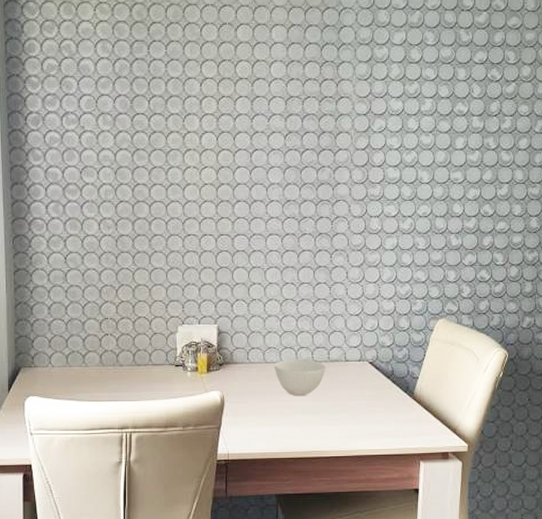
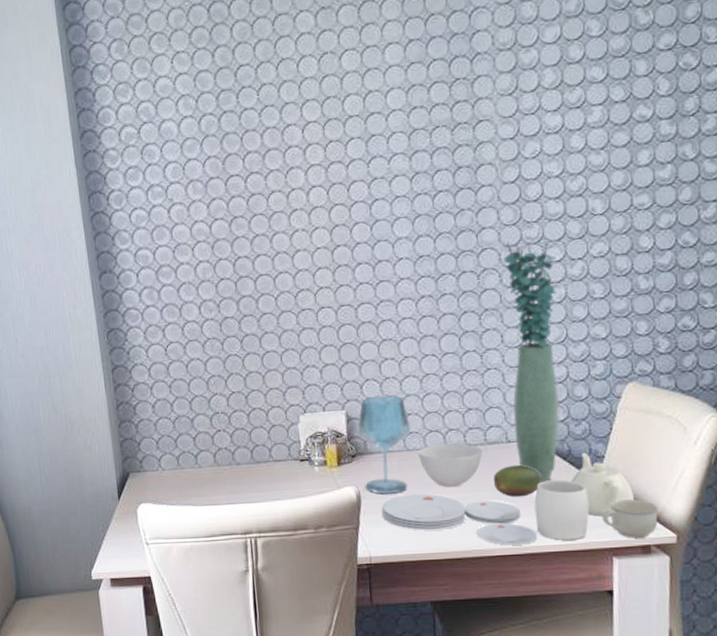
wine glass: none [226,315,270,399] -> present [357,396,411,494]
plate: none [240,400,364,448] -> present [381,493,538,546]
fruit: none [333,380,371,408] -> present [494,464,543,497]
vase: none [351,197,391,396] -> present [503,243,560,482]
mug: none [363,395,405,445] -> present [534,479,590,540]
teapot: none [393,373,438,427] -> present [571,452,634,516]
cup: none [413,414,456,446] -> present [601,499,659,538]

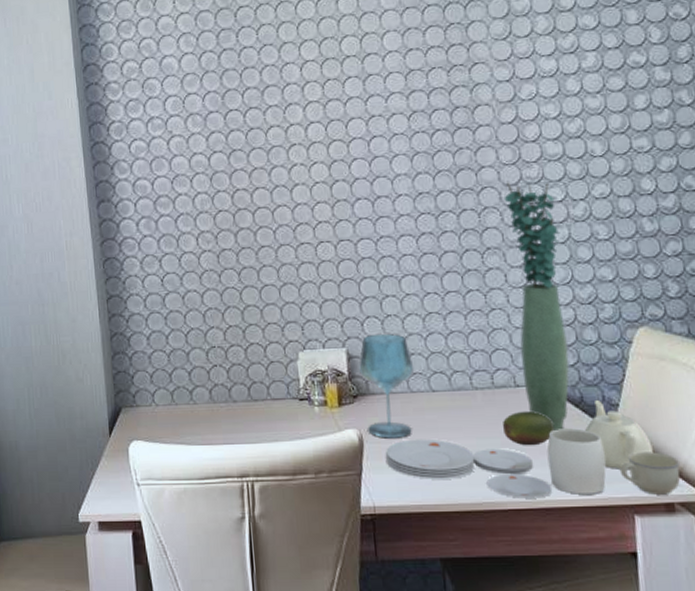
bowl: present [417,443,483,488] -> none [421,386,491,433]

